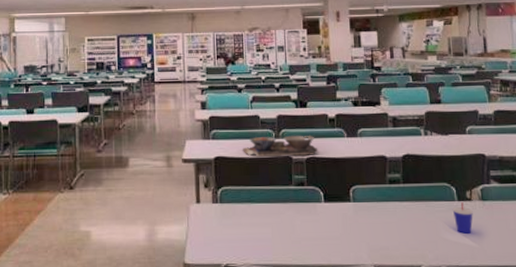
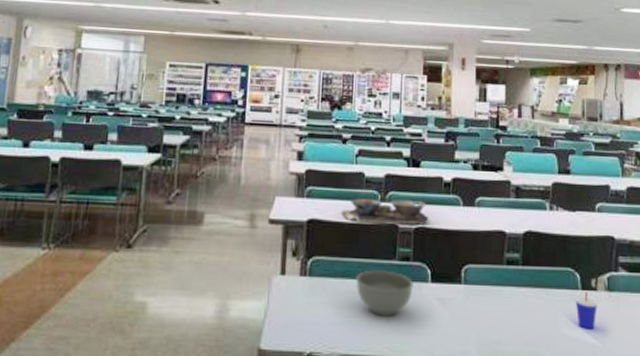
soup bowl: none [259,194,309,233] -> present [355,270,413,318]

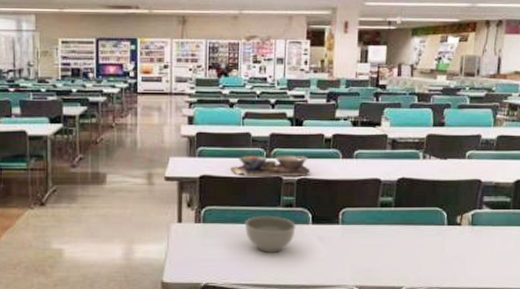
beverage cup: present [575,292,597,329] -> none [440,227,461,257]

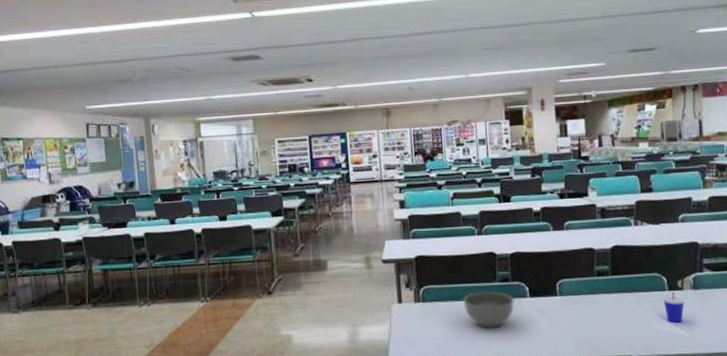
food tray: present [231,143,311,178] -> none [444,221,523,255]
beverage cup: none [440,227,461,257] -> present [663,292,685,323]

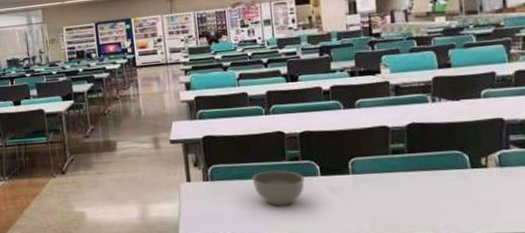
beverage cup: present [663,292,685,323] -> none [465,170,489,202]

